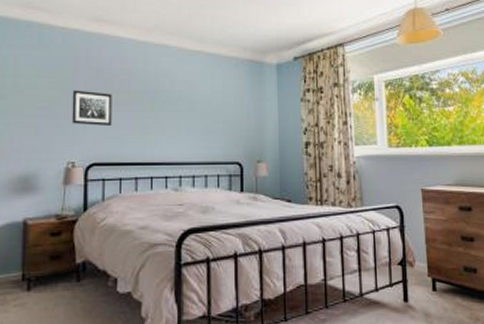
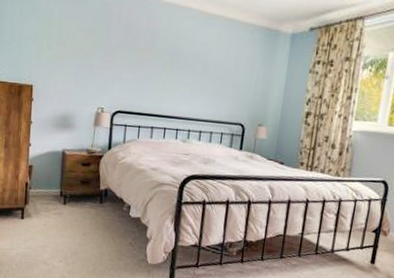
wall art: present [71,90,112,125] -> none [103,44,138,79]

